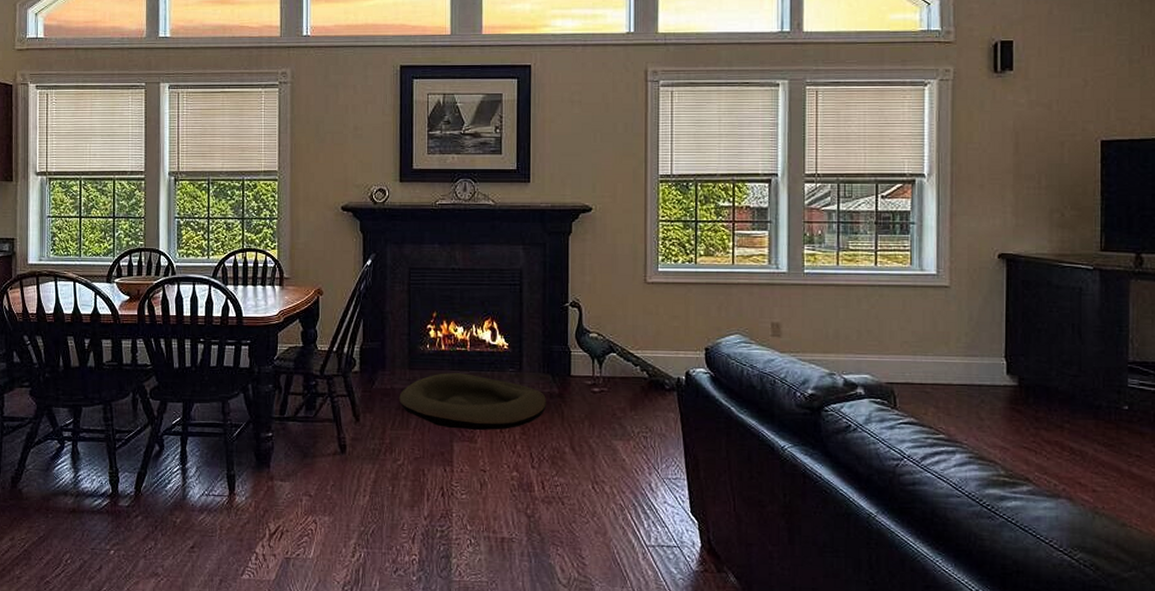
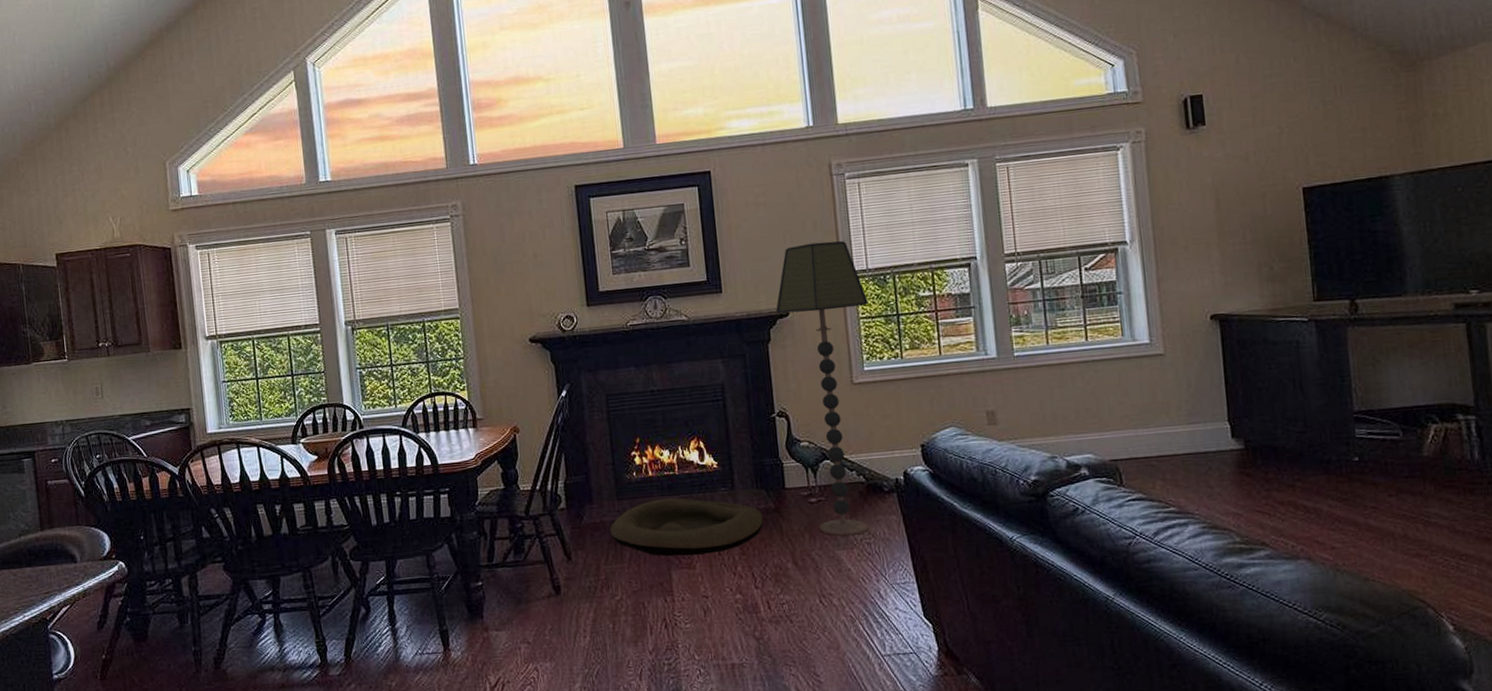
floor lamp: none [580,144,669,428] -> present [776,240,868,536]

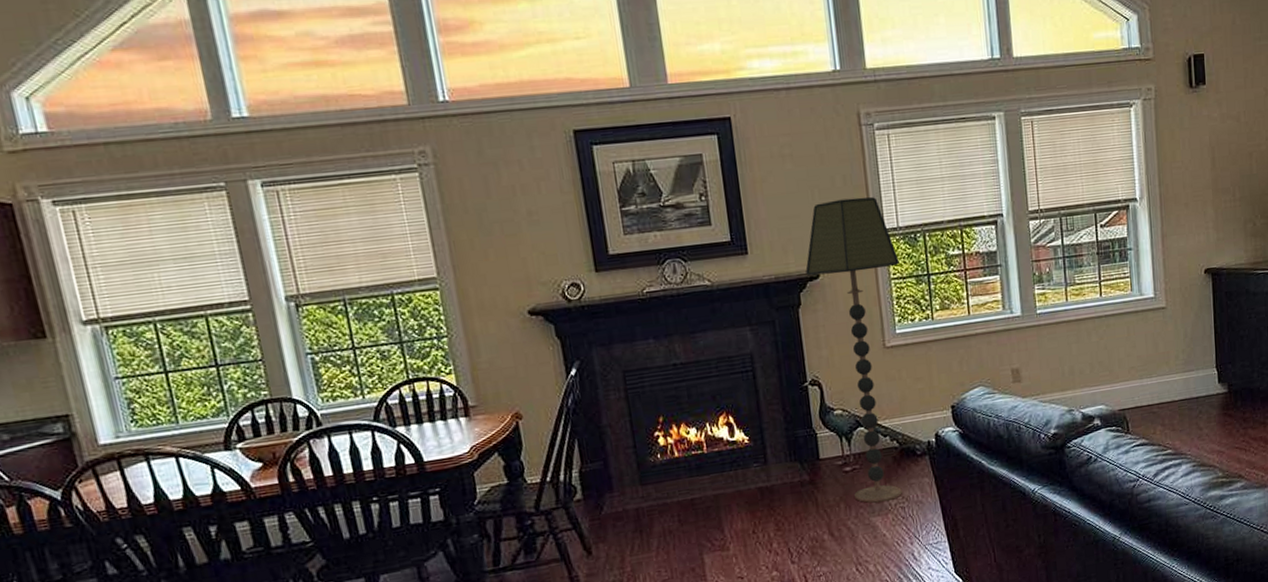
dog bed: present [610,498,764,557] -> none [634,478,798,541]

